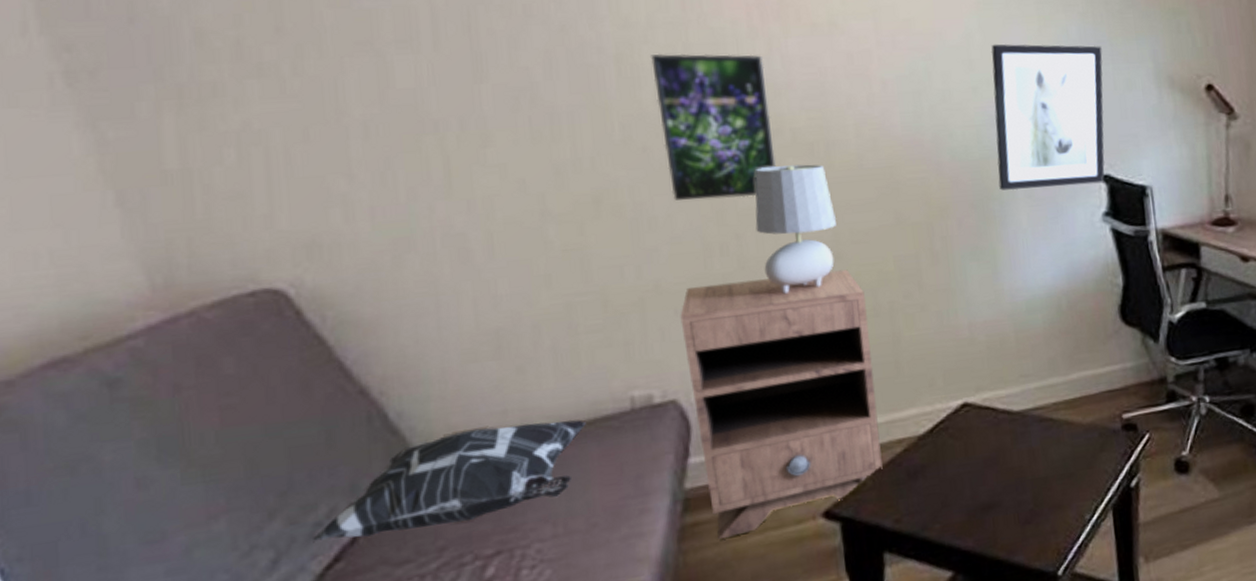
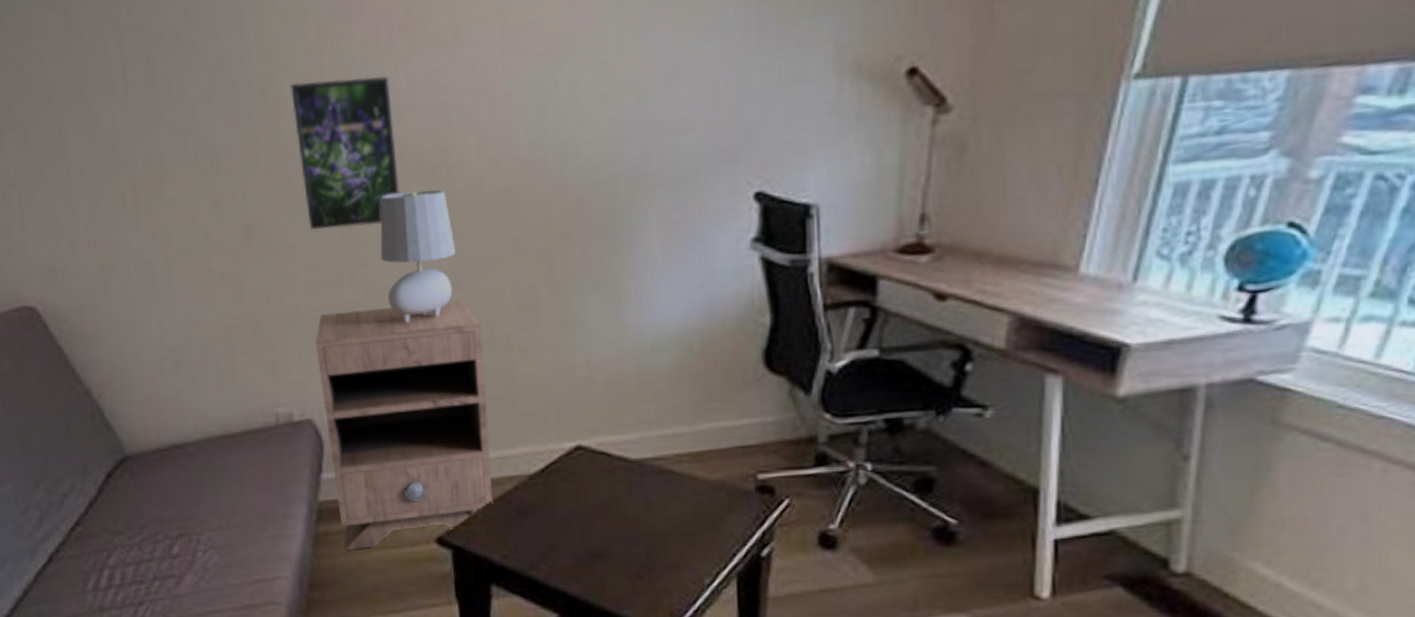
decorative pillow: present [313,420,586,542] -> none [62,429,242,509]
wall art: present [990,44,1105,191] -> none [627,29,766,214]

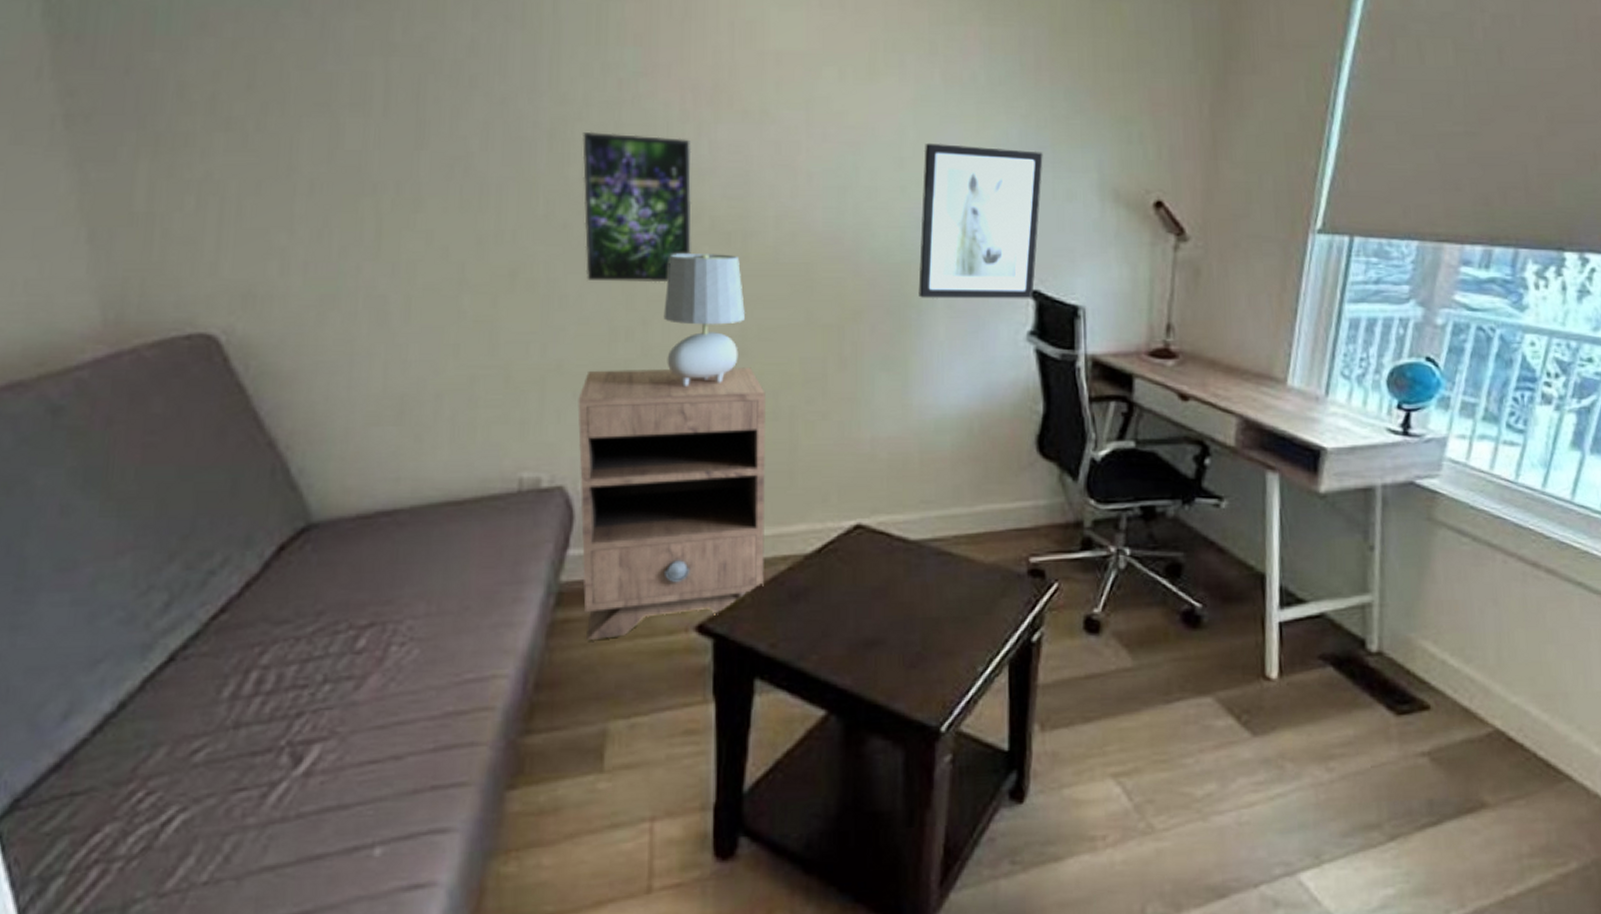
wall art: none [627,29,766,214] -> present [918,143,1043,299]

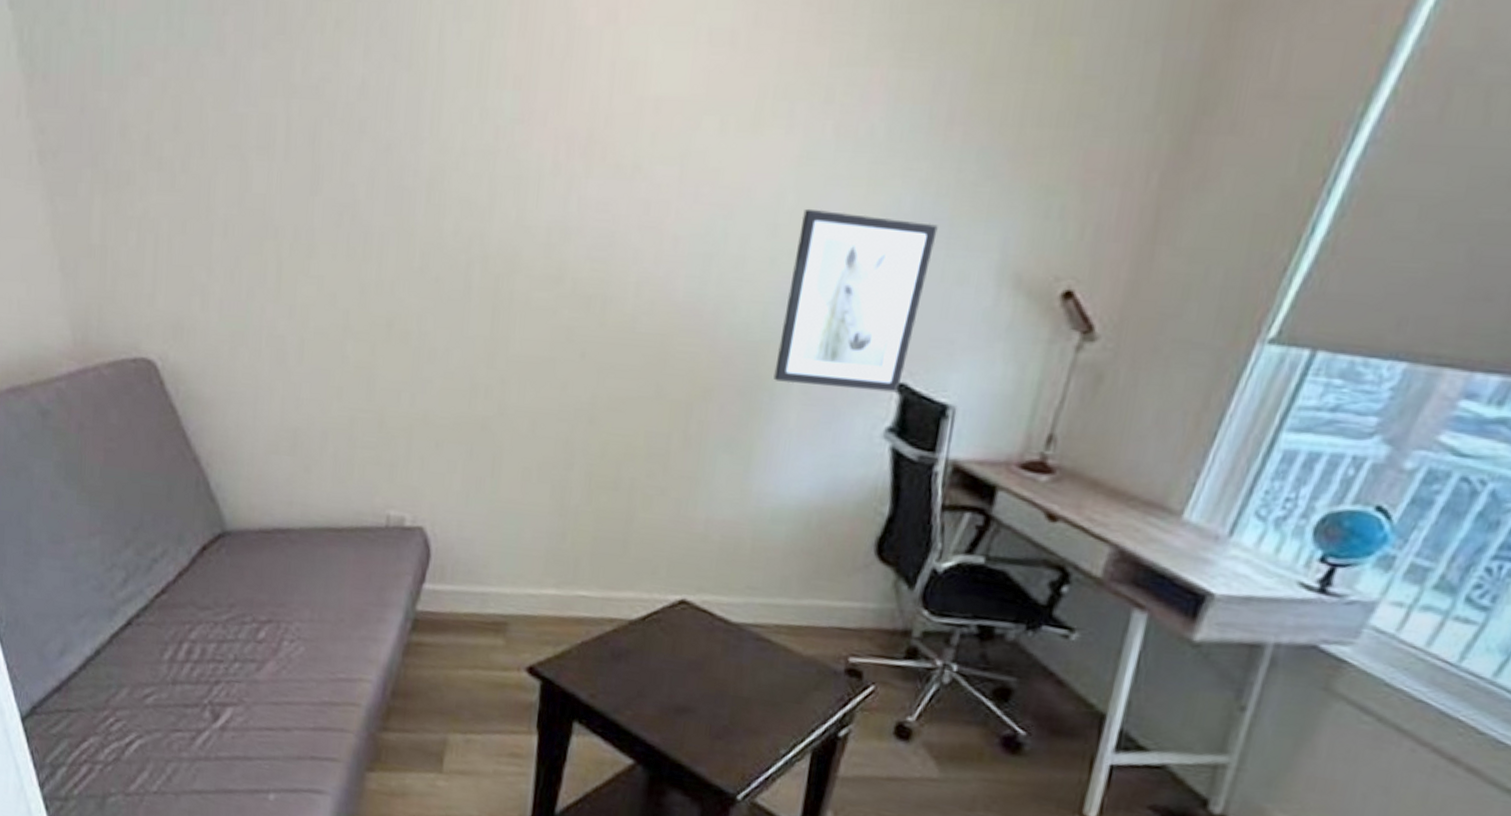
nightstand: present [578,367,766,640] -> none [435,423,609,665]
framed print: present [583,131,692,283] -> none [453,182,561,344]
table lamp: present [663,254,745,386] -> none [520,315,598,448]

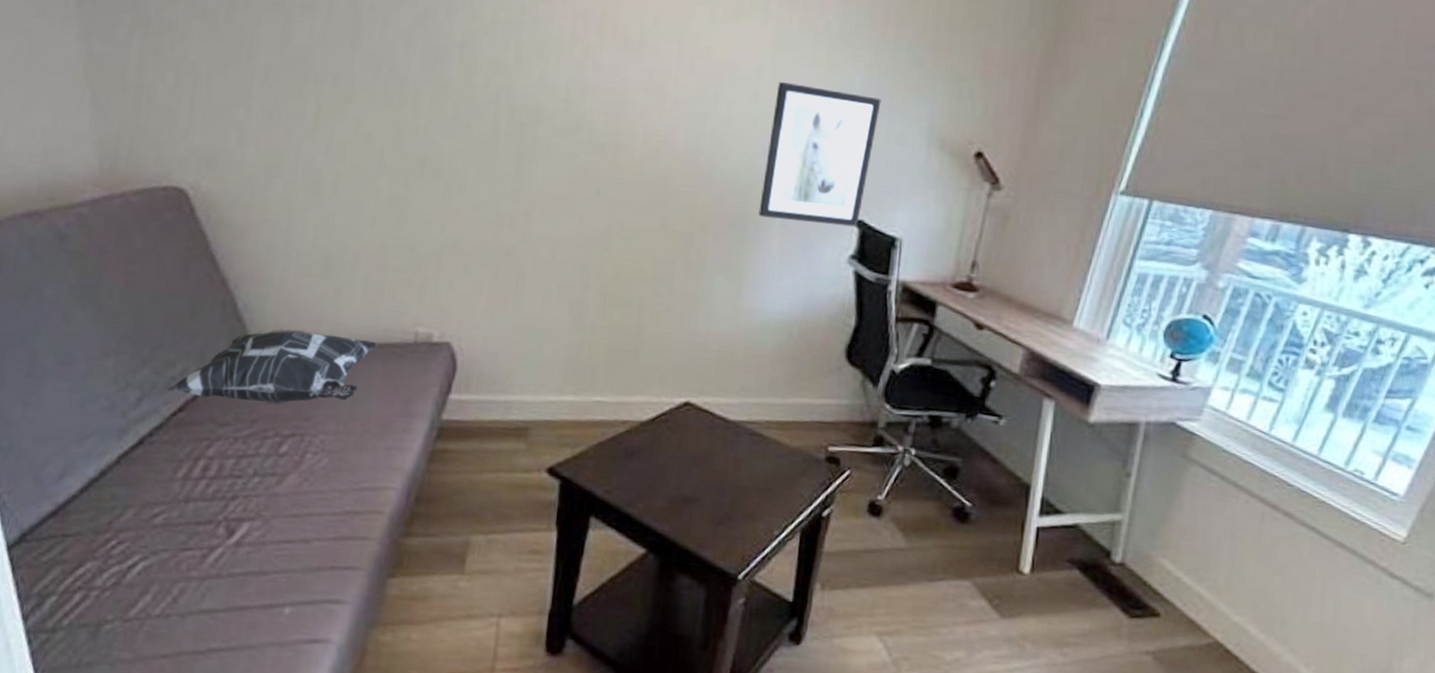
decorative pillow: none [150,511,349,588] -> present [167,330,378,403]

